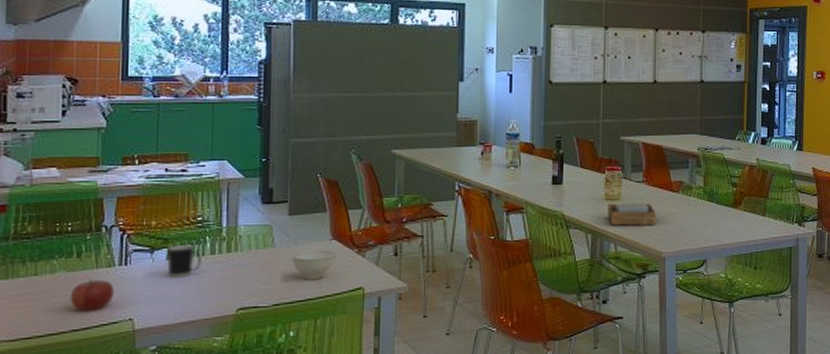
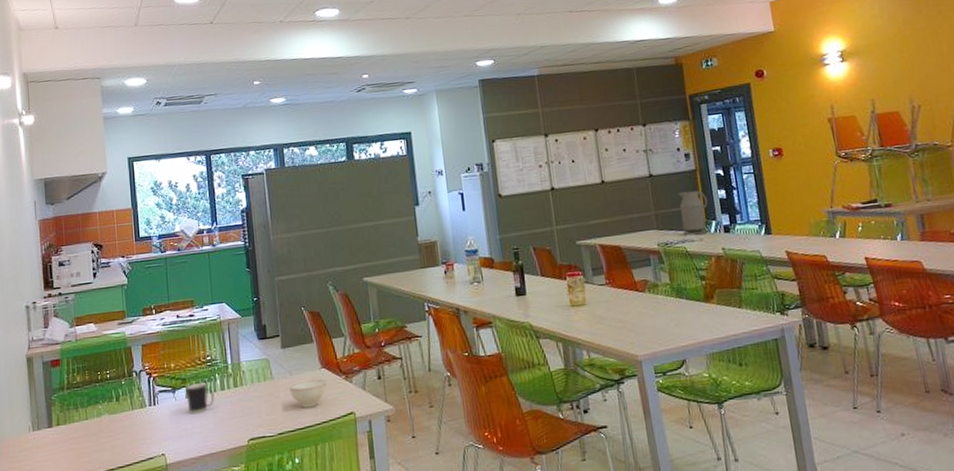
fruit: present [69,279,115,311] -> none [114,420,149,449]
napkin holder: present [607,202,657,226] -> none [574,305,626,332]
water jug: none [723,100,750,143] -> present [678,190,708,236]

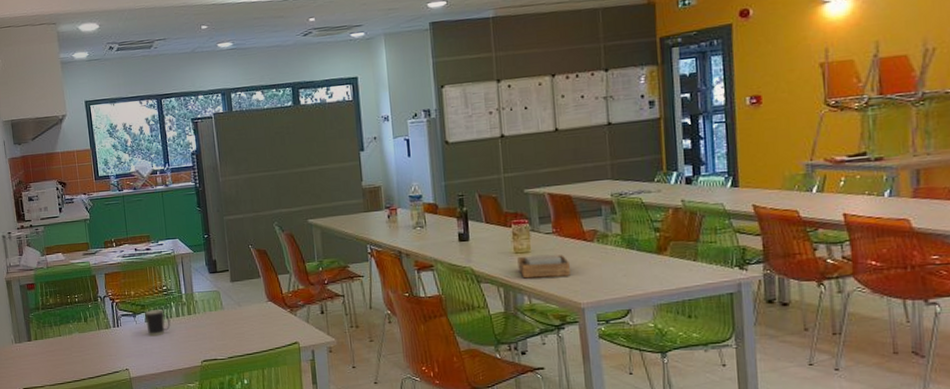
bowl: present [288,377,327,408] -> none [237,310,273,336]
napkin holder: none [574,305,626,332] -> present [517,254,571,279]
water jug: present [678,190,708,236] -> none [638,140,670,187]

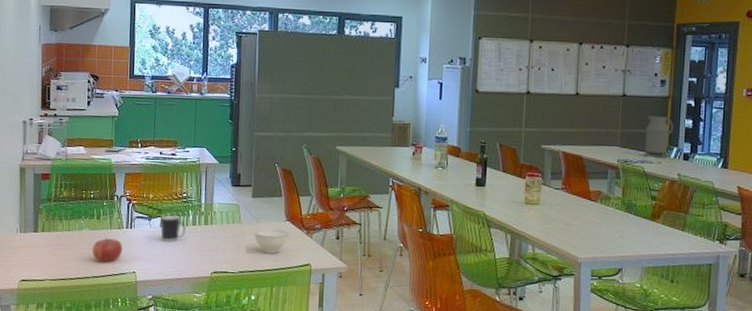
fruit: none [84,338,114,363] -> present [92,237,123,263]
bowl: none [237,310,273,336] -> present [253,228,290,254]
napkin holder: present [517,254,571,279] -> none [526,207,574,232]
water jug: none [638,140,670,187] -> present [644,115,673,158]

